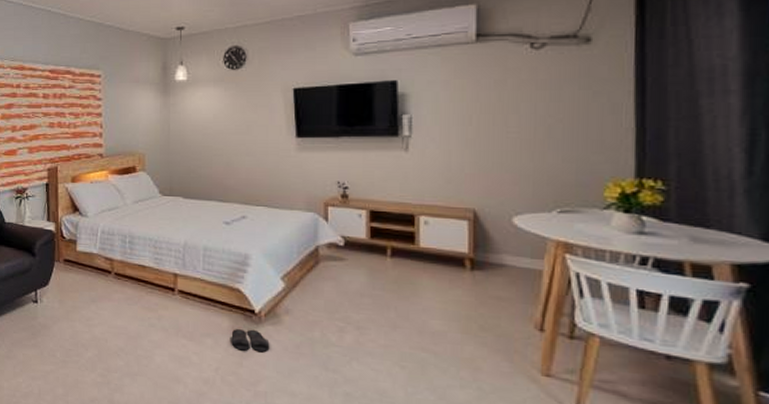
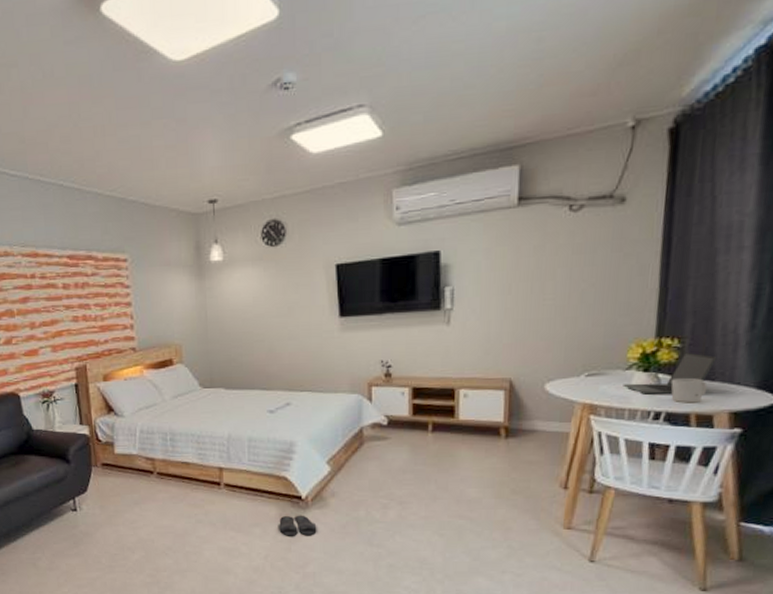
laptop: none [601,195,711,238] -> present [623,352,718,395]
mug: none [657,223,702,251] -> present [670,378,708,403]

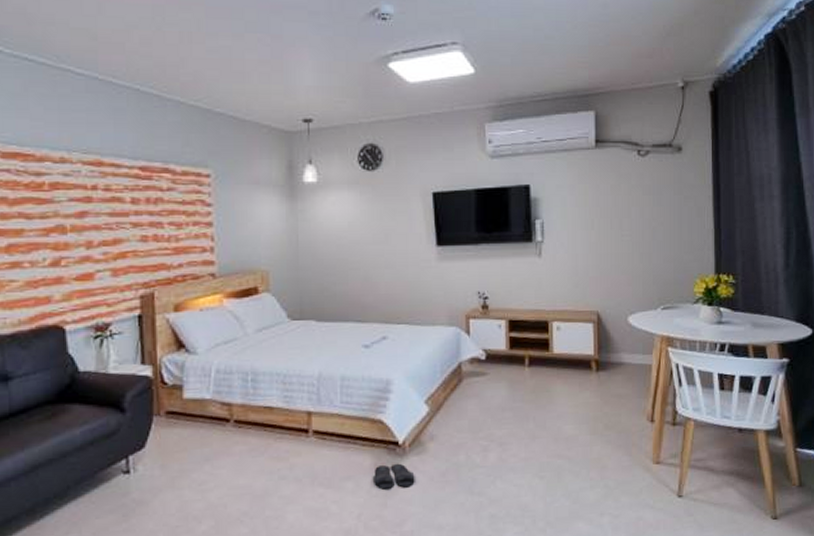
laptop: present [623,352,718,395] -> none [693,287,764,327]
mug: present [670,378,708,403] -> none [730,312,759,335]

